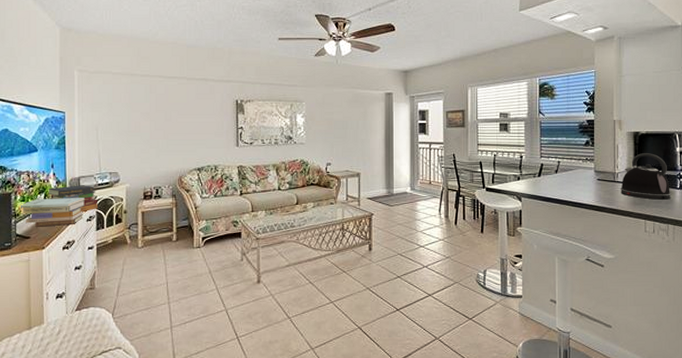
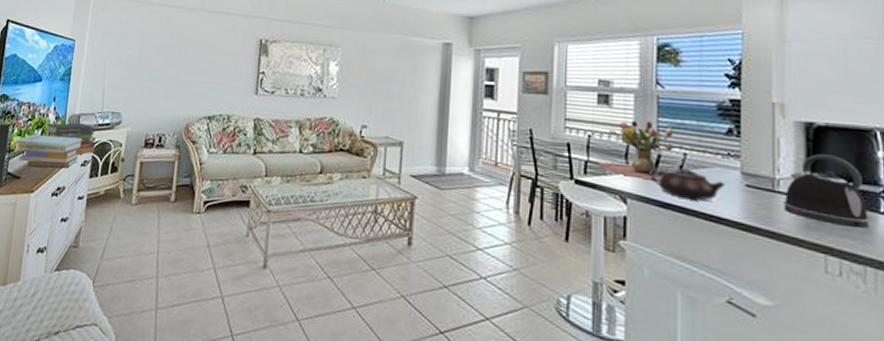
flower arrangement: none [501,140,552,183] -> present [597,119,674,181]
teapot: none [535,171,585,194] -> present [648,168,725,201]

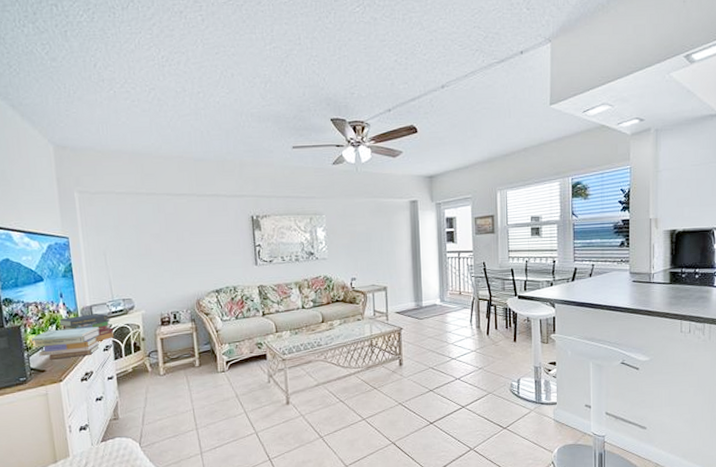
flower arrangement: present [597,119,674,181] -> none [533,244,585,288]
teapot: present [648,168,725,201] -> none [569,275,619,298]
kettle: present [784,154,870,228] -> none [656,251,708,299]

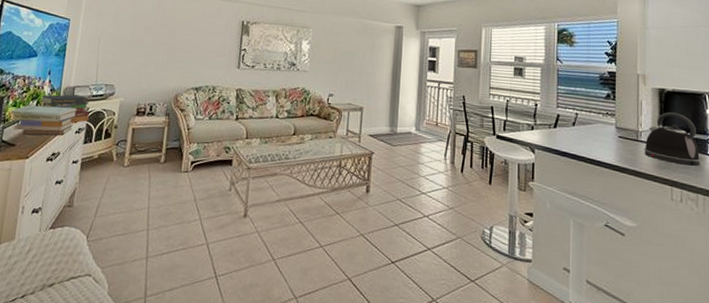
kettle: none [656,251,708,299] -> present [644,112,701,166]

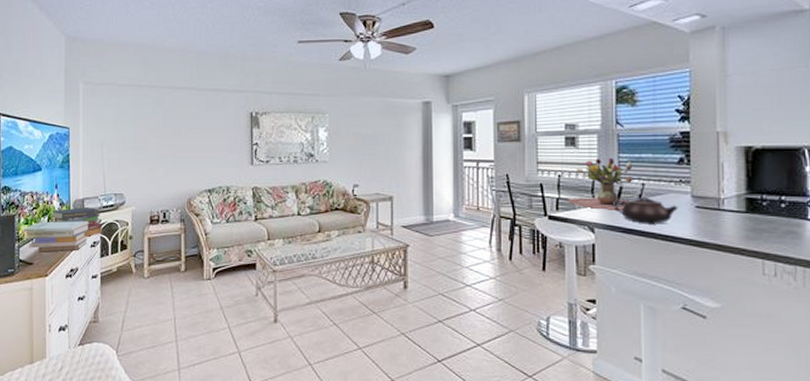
flower arrangement: none [513,88,569,135] -> present [567,157,633,210]
teapot: none [550,124,604,149] -> present [612,196,678,224]
kettle: present [644,112,701,166] -> none [728,174,800,234]

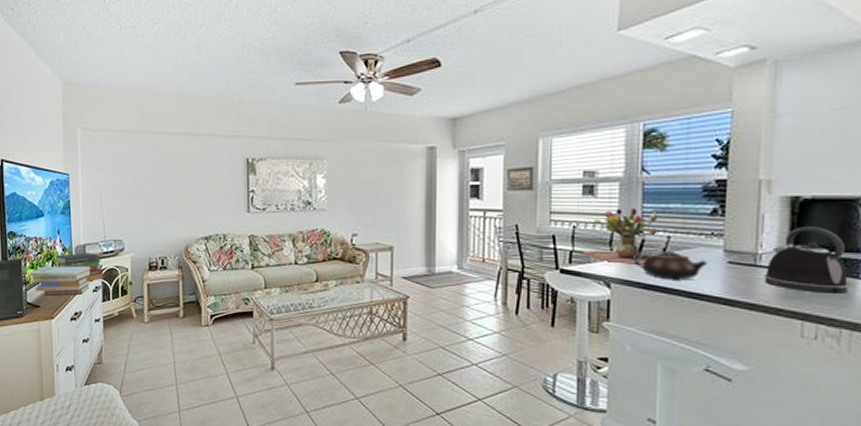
kettle: none [728,174,800,234] -> present [764,227,850,294]

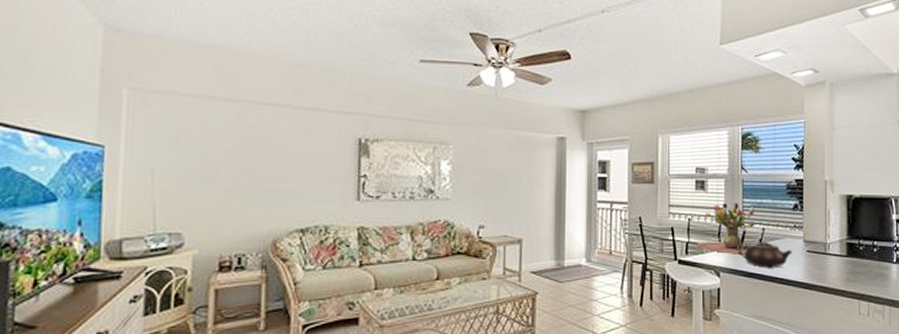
books: present [28,266,90,296] -> none [21,269,128,312]
books: present [55,253,103,281] -> none [70,251,148,289]
kettle: present [764,227,850,294] -> none [832,220,887,276]

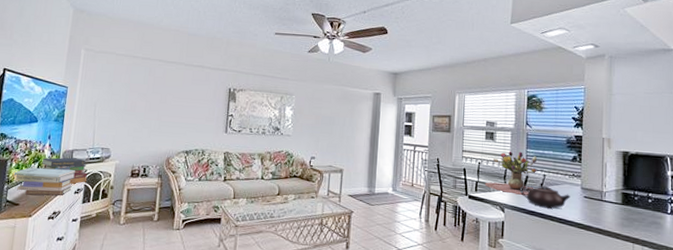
books: none [21,269,128,312] -> present [13,167,75,196]
books: none [70,251,148,289] -> present [42,157,87,184]

